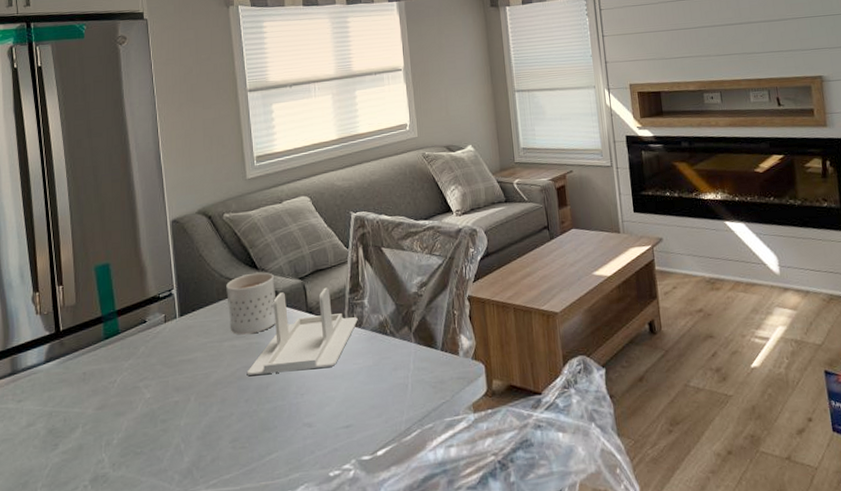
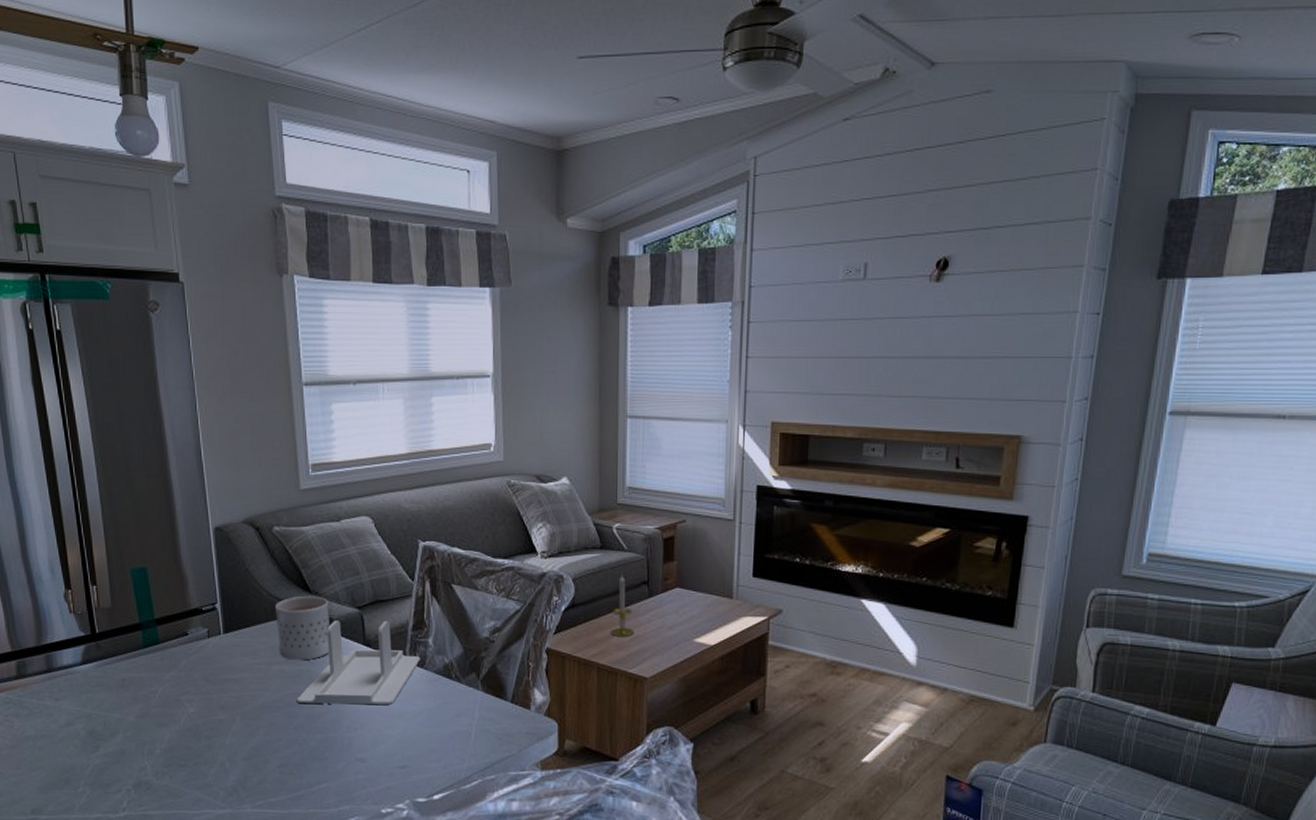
candle: none [521,223,542,278] -> present [611,574,634,637]

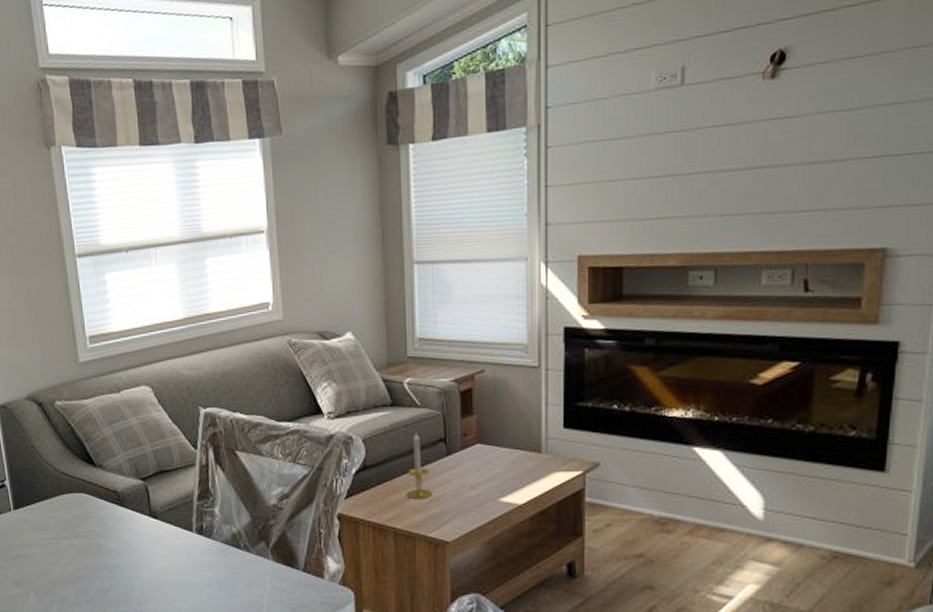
mug: present [275,595,330,661] -> none [61,469,117,534]
napkin holder: present [296,620,420,705] -> none [86,491,207,577]

